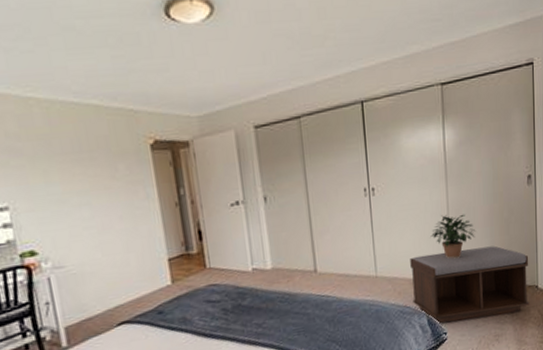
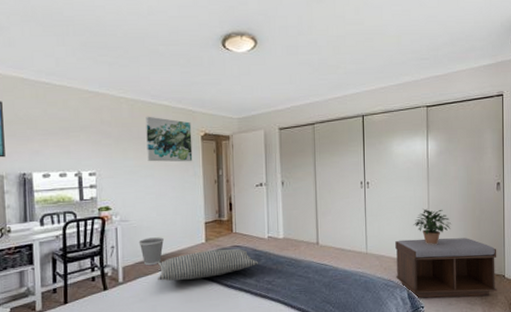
wall art: none [69,122,143,186] -> present [145,116,193,162]
wastebasket: none [82,283,116,323] -> present [138,237,164,266]
pillow: none [112,287,243,340] -> present [158,248,258,281]

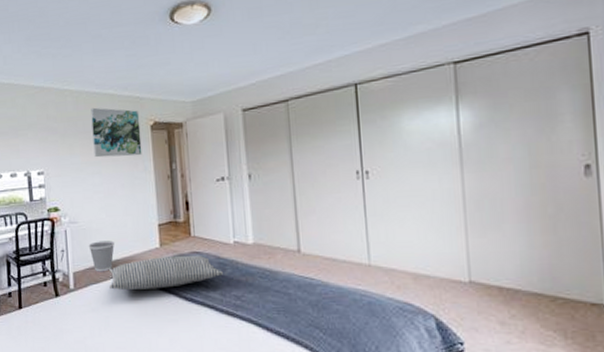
bench: present [395,238,498,298] -> none [412,246,595,336]
potted plant: present [413,208,452,245] -> none [440,205,506,257]

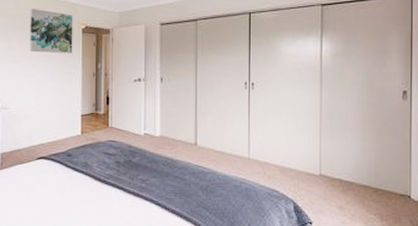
wastebasket: present [88,241,114,272] -> none [17,126,41,154]
pillow: present [109,254,223,290] -> none [33,142,133,171]

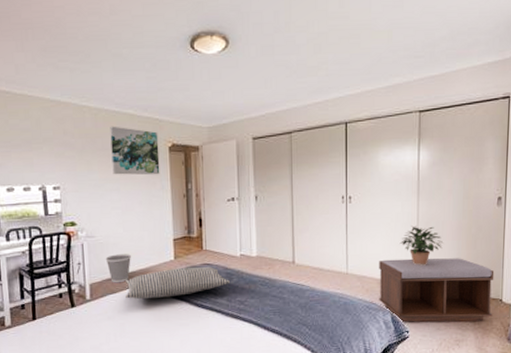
wastebasket: none [17,126,41,154] -> present [105,254,131,283]
pillow: none [33,142,133,171] -> present [125,266,230,299]
bench: none [281,147,402,218] -> present [379,258,495,322]
potted plant: none [302,115,348,156] -> present [399,226,444,266]

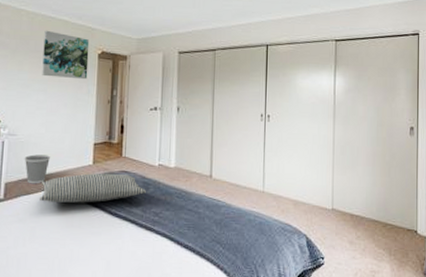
bench: present [379,258,495,322] -> none [294,180,409,253]
potted plant: present [399,226,444,266] -> none [316,148,359,190]

